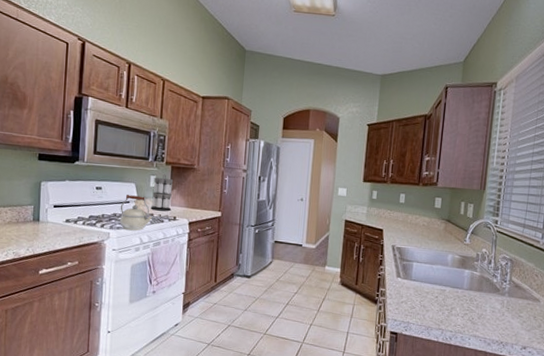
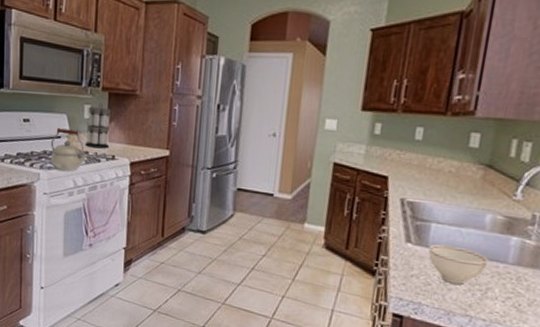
bowl: none [412,277,452,307] -> present [428,243,489,285]

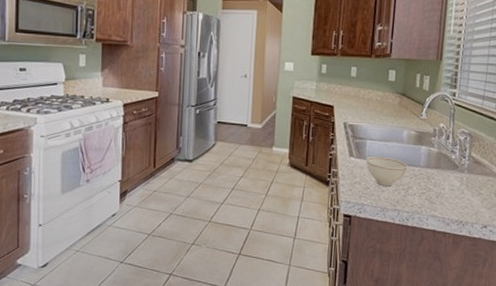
kettle: present [50,128,87,173] -> none [47,76,83,116]
spice rack: present [86,103,112,149] -> none [82,52,105,93]

